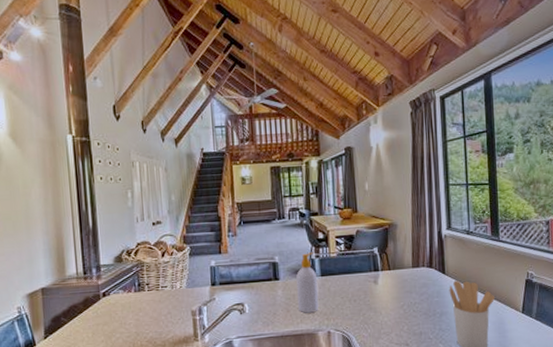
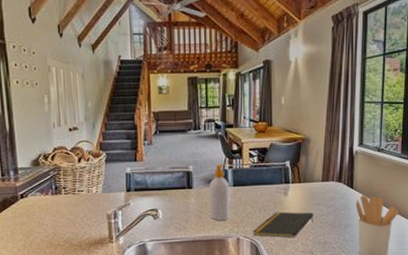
notepad: none [344,301,407,330] -> present [253,211,314,238]

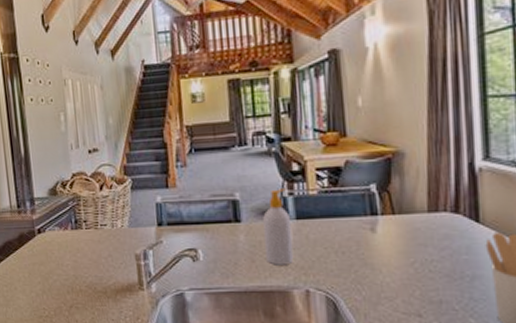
notepad: present [253,211,314,238] -> none [328,255,420,293]

